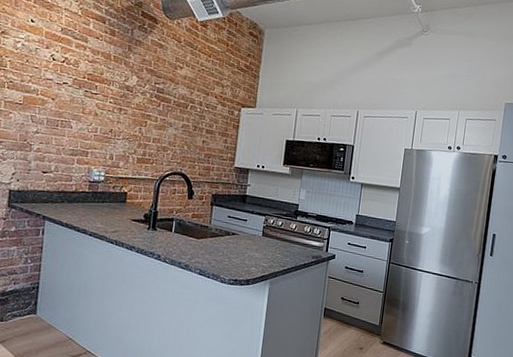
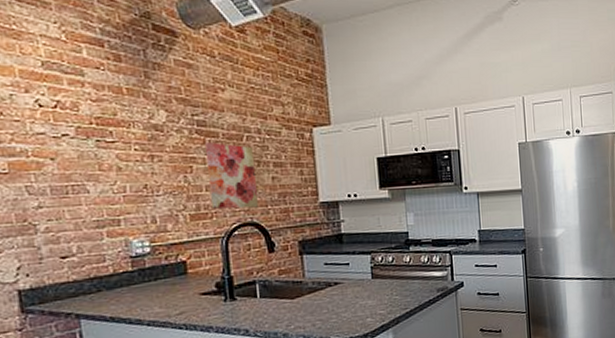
wall art: none [155,106,193,162] -> present [205,142,258,210]

